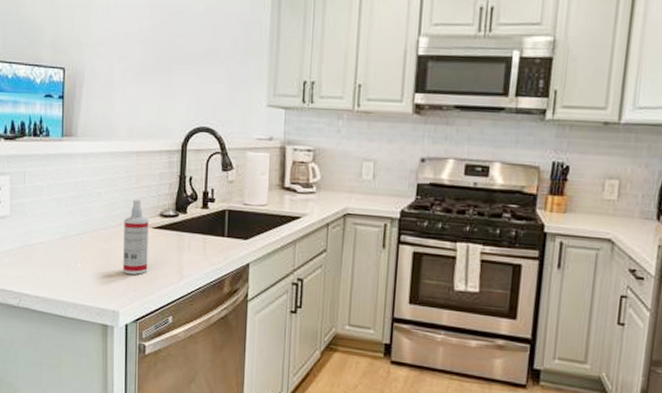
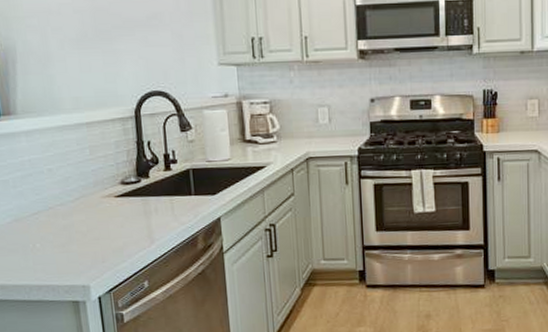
spray bottle: present [123,199,149,275] -> none [82,171,115,246]

